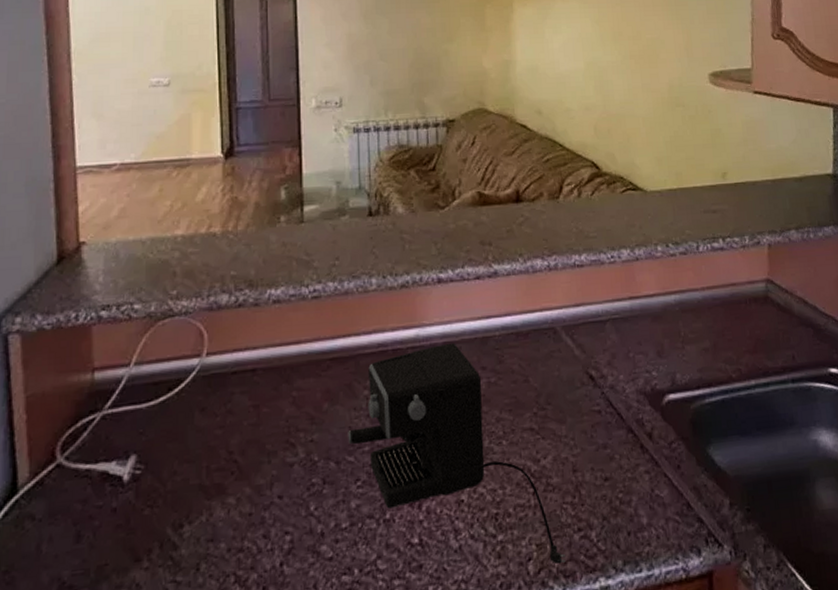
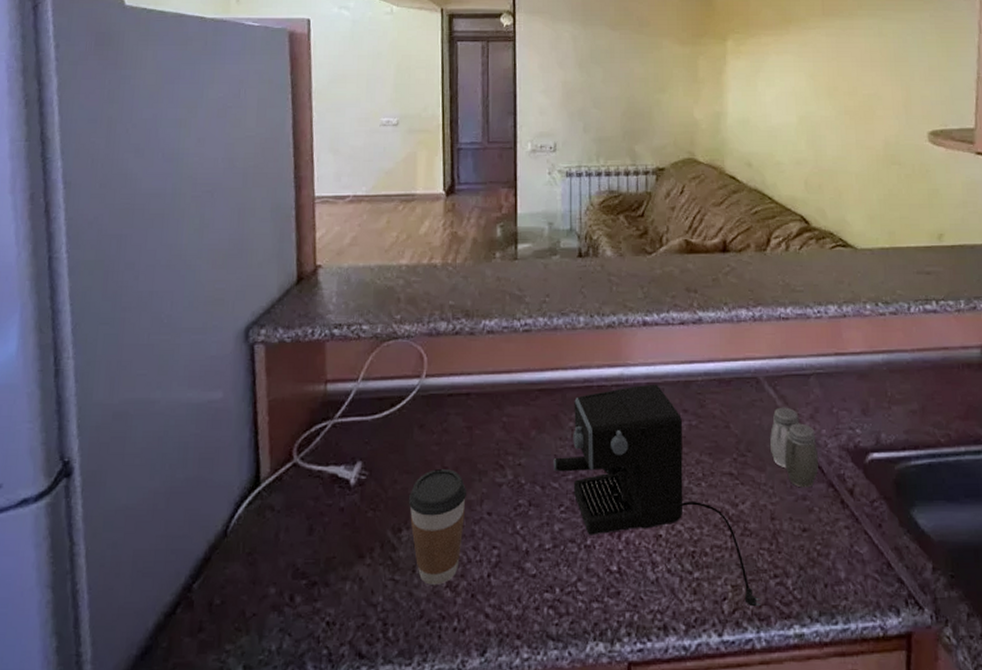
coffee cup: none [189,453,256,583] -> present [408,469,468,585]
salt and pepper shaker: none [569,355,618,437] -> present [770,407,818,488]

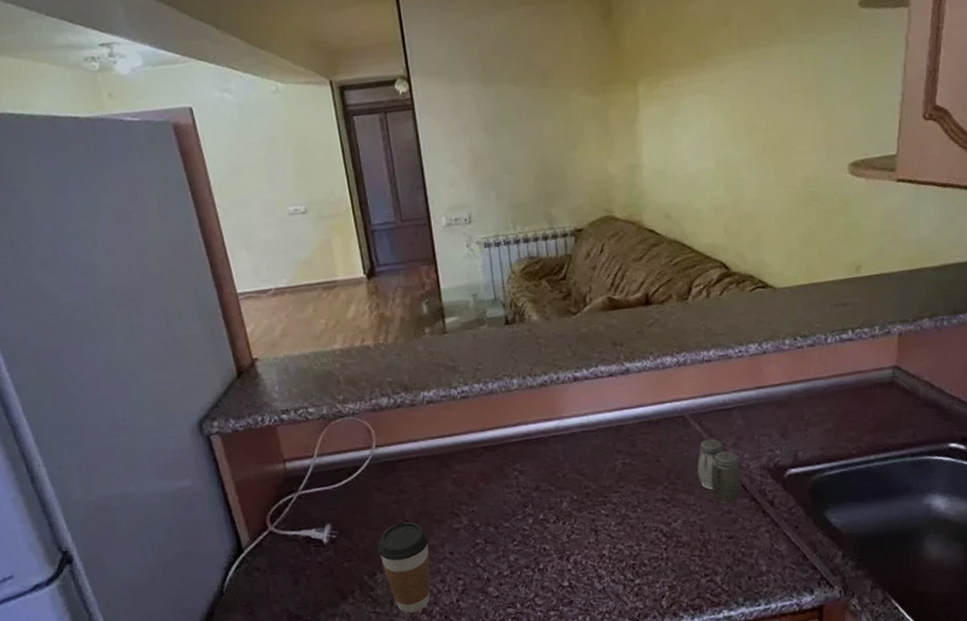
coffee maker: present [553,384,761,607] -> none [502,431,694,601]

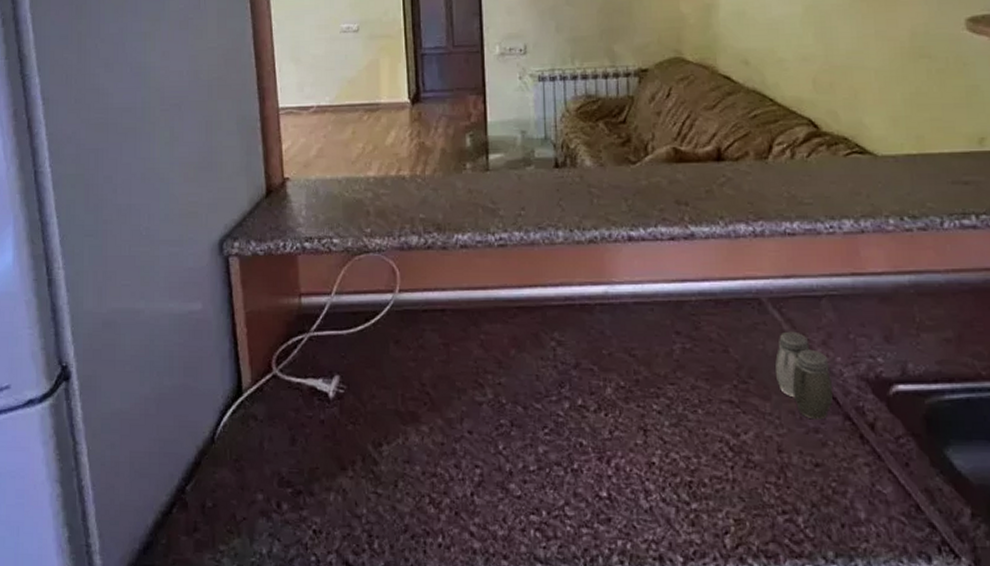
coffee cup: present [377,522,431,613] -> none [387,386,447,501]

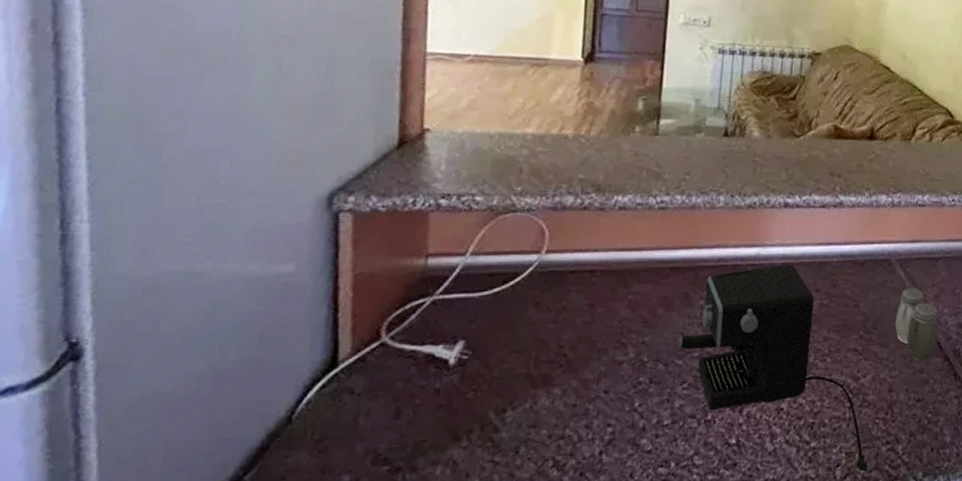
coffee maker: none [535,303,767,544] -> present [679,264,871,472]

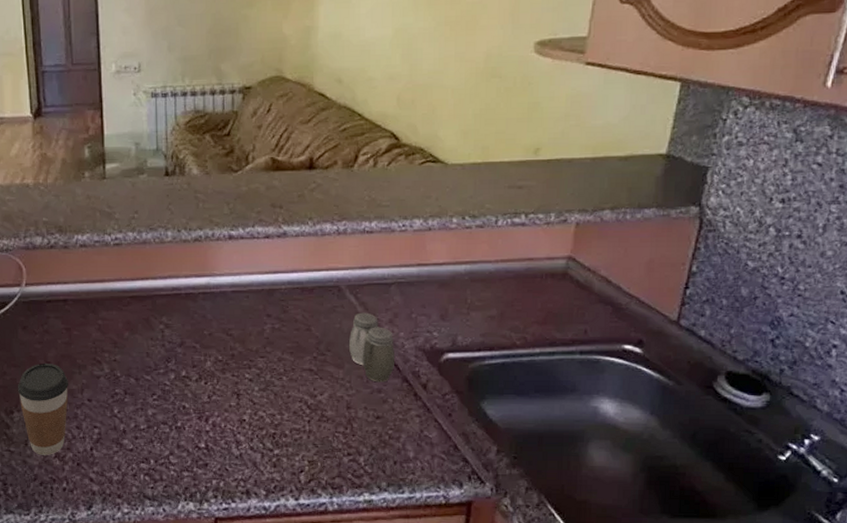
coffee cup: none [515,348,584,465] -> present [17,364,69,455]
coffee maker: present [679,264,871,472] -> none [146,292,334,478]

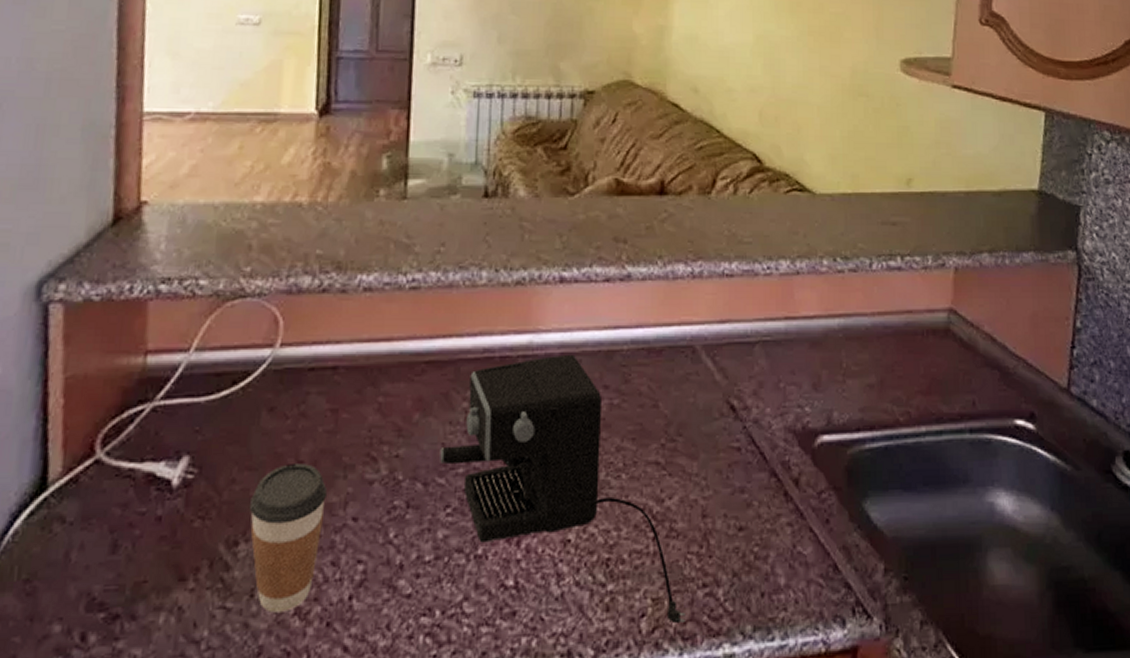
coffee maker: none [146,292,334,478] -> present [439,354,685,624]
salt and pepper shaker: present [349,312,394,382] -> none [705,381,760,478]

